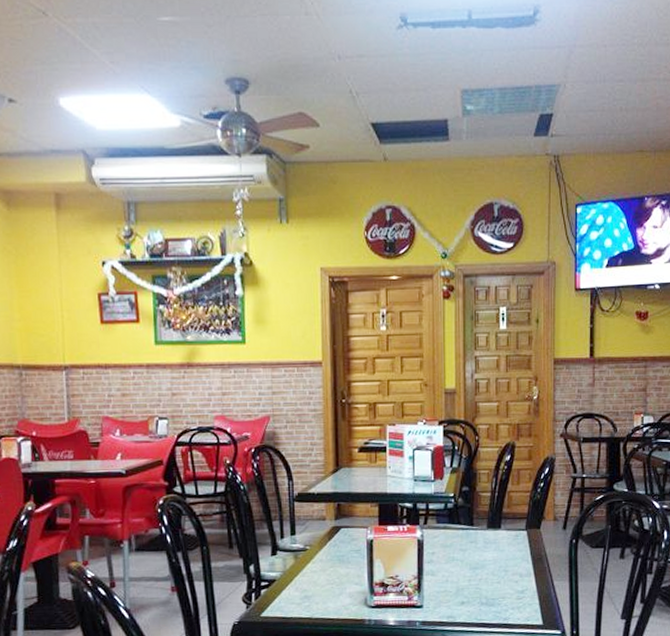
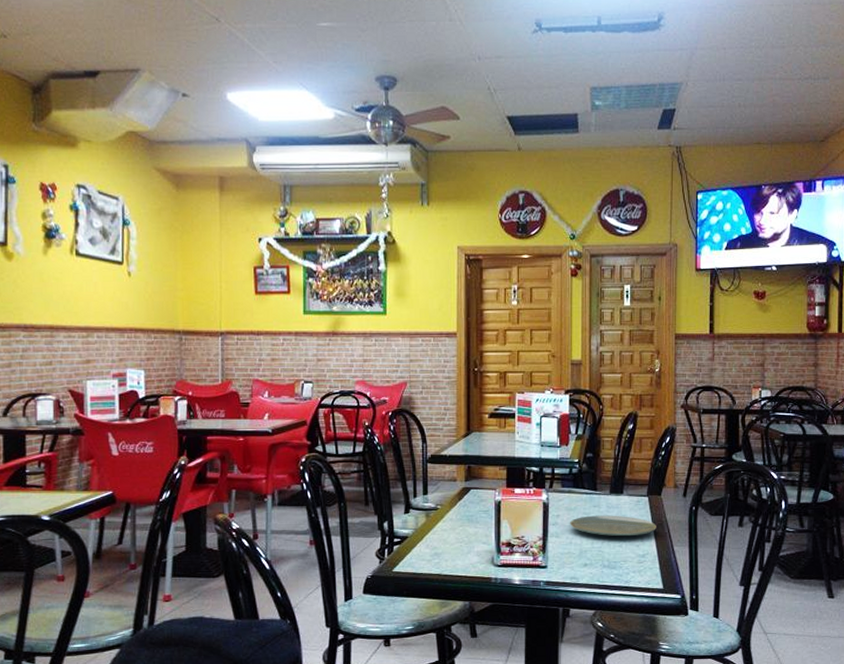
plate: none [446,550,536,573] -> present [570,515,656,537]

